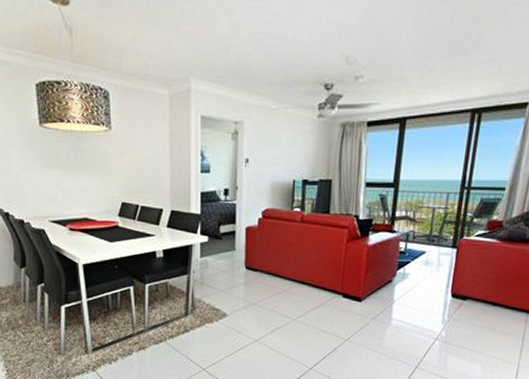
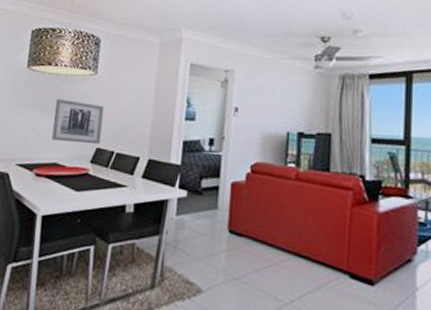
wall art: none [75,157,125,199] -> present [52,99,104,145]

